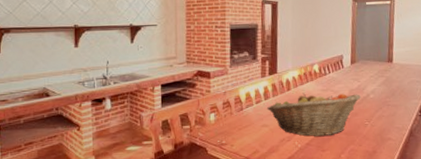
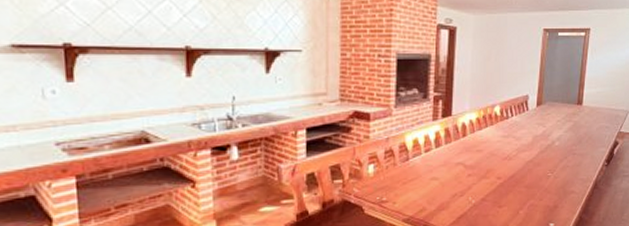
fruit basket: present [266,93,361,137] -> none [437,140,545,191]

